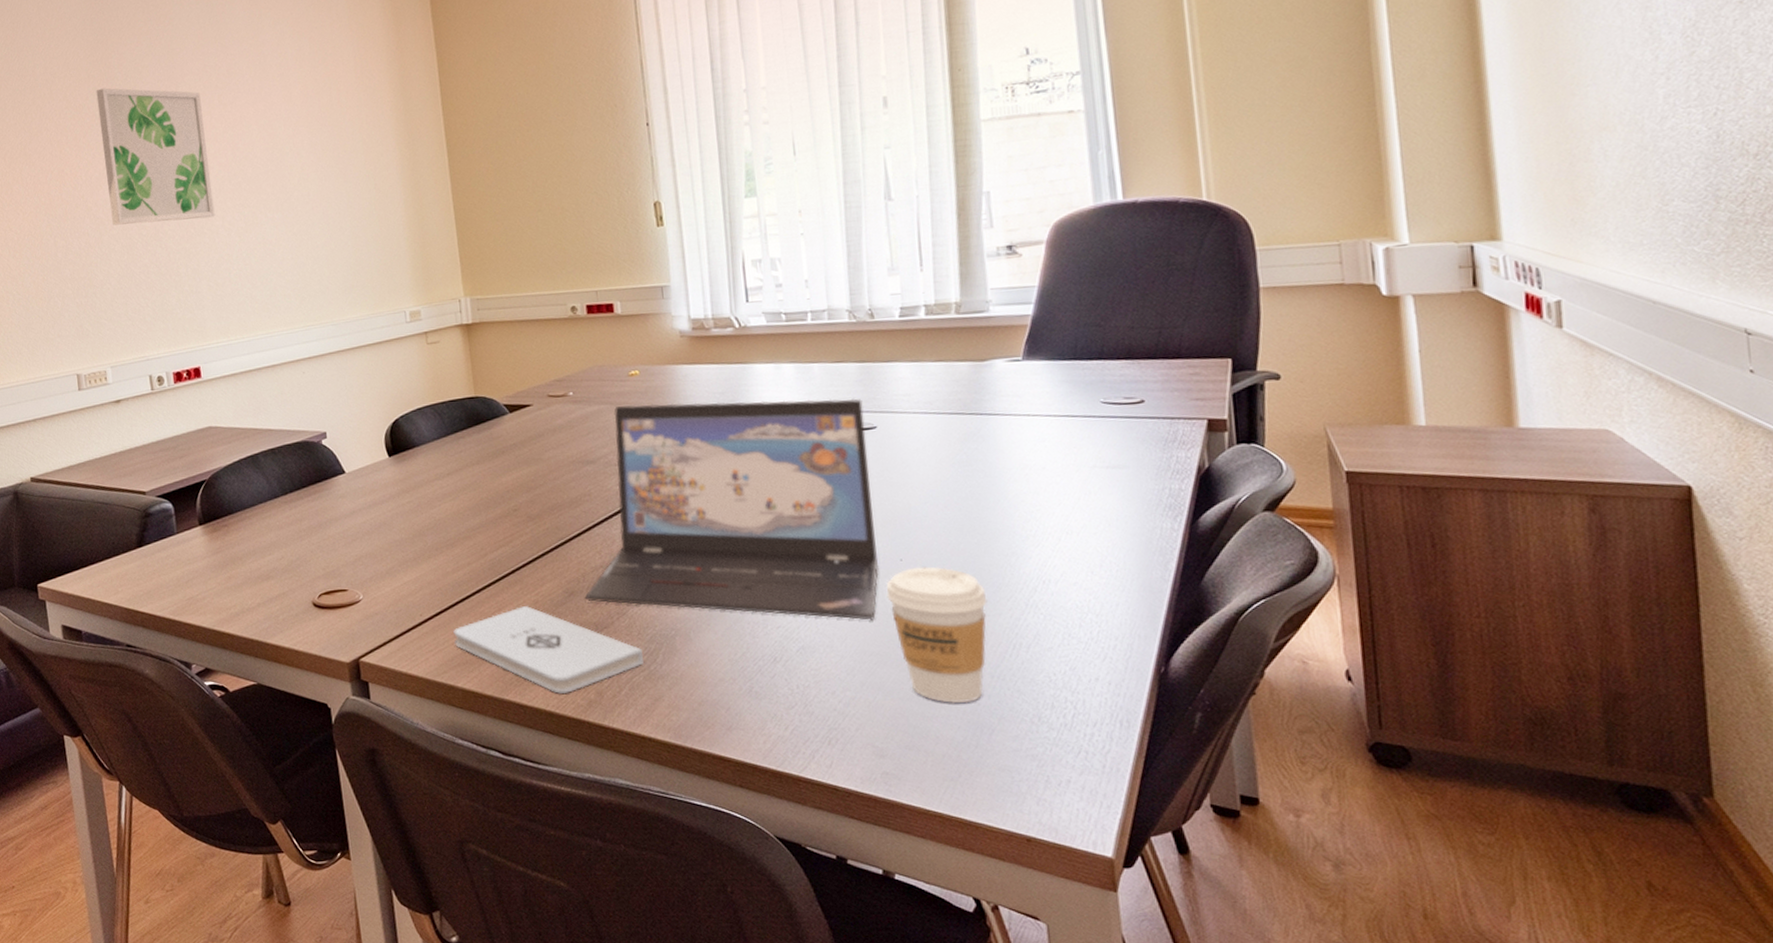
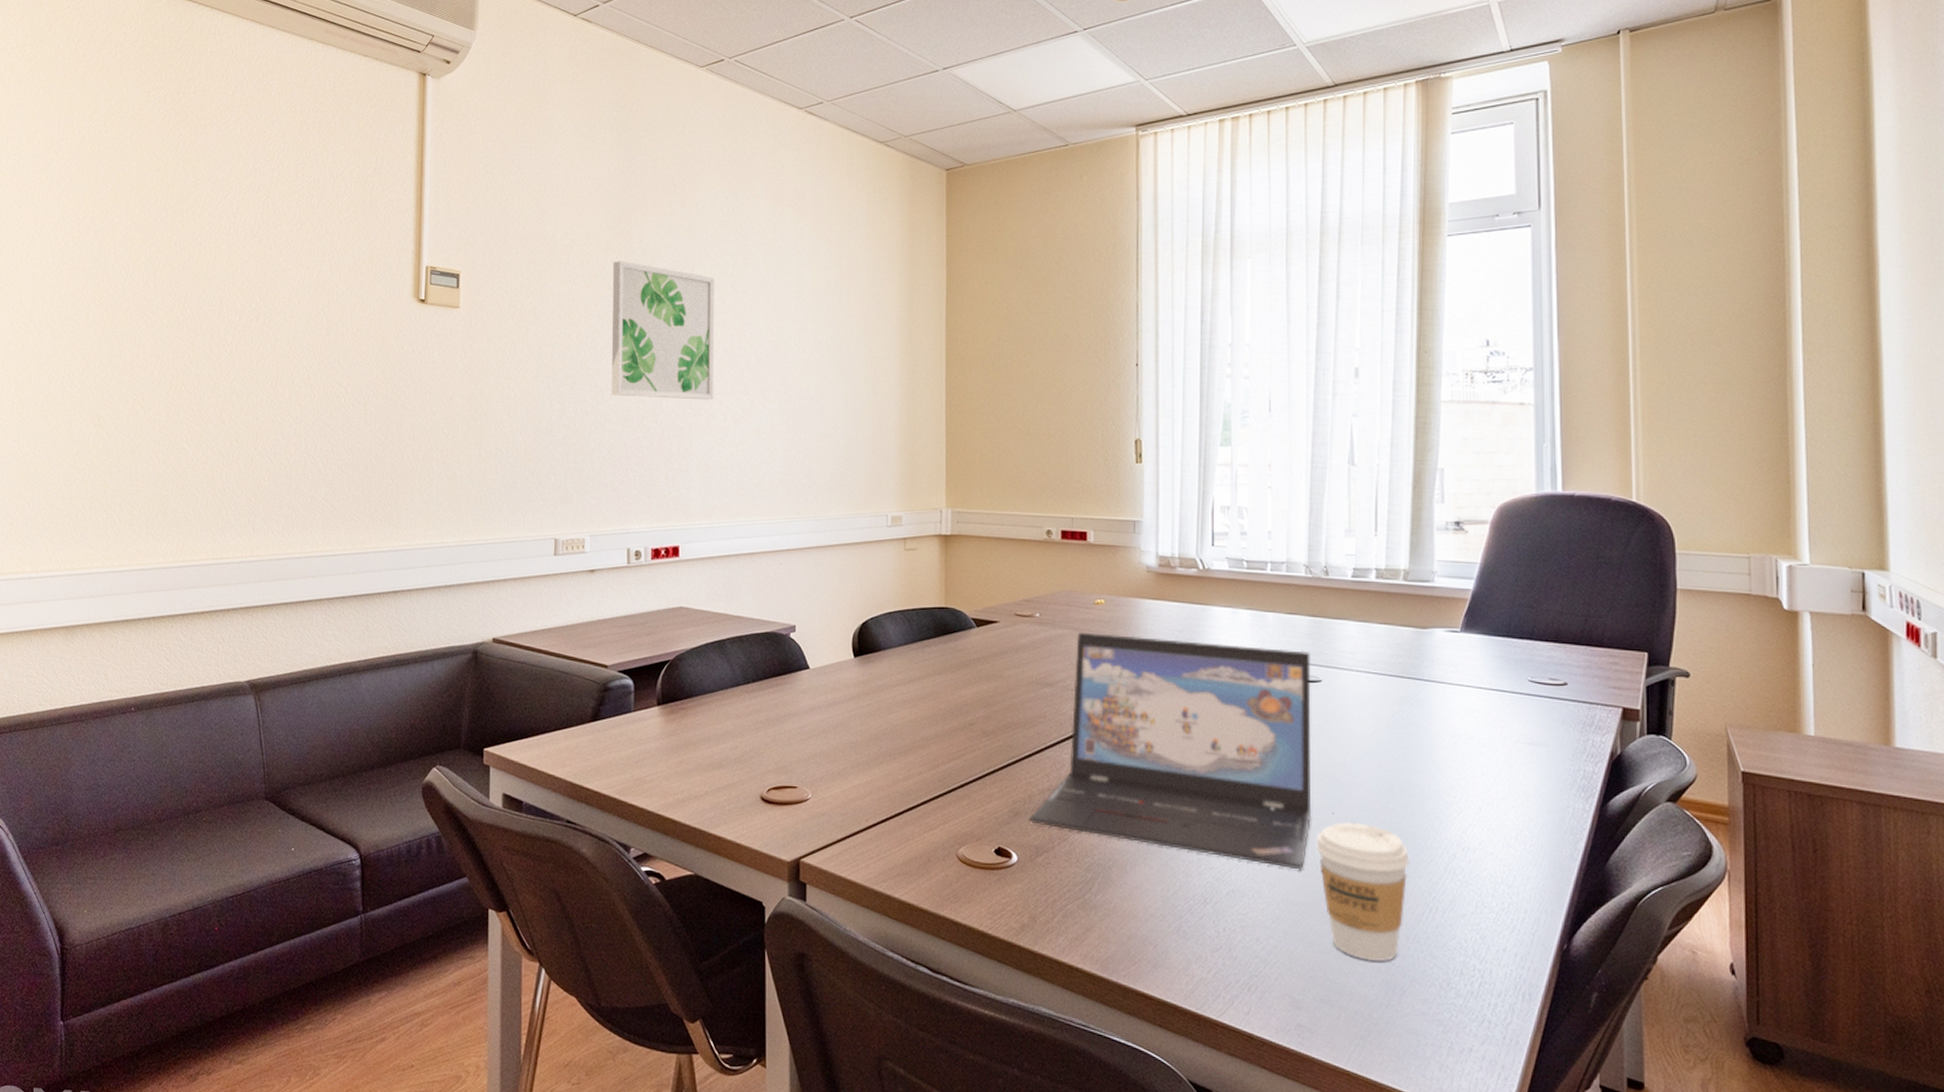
notepad: present [453,605,644,694] -> none [897,821,1079,914]

